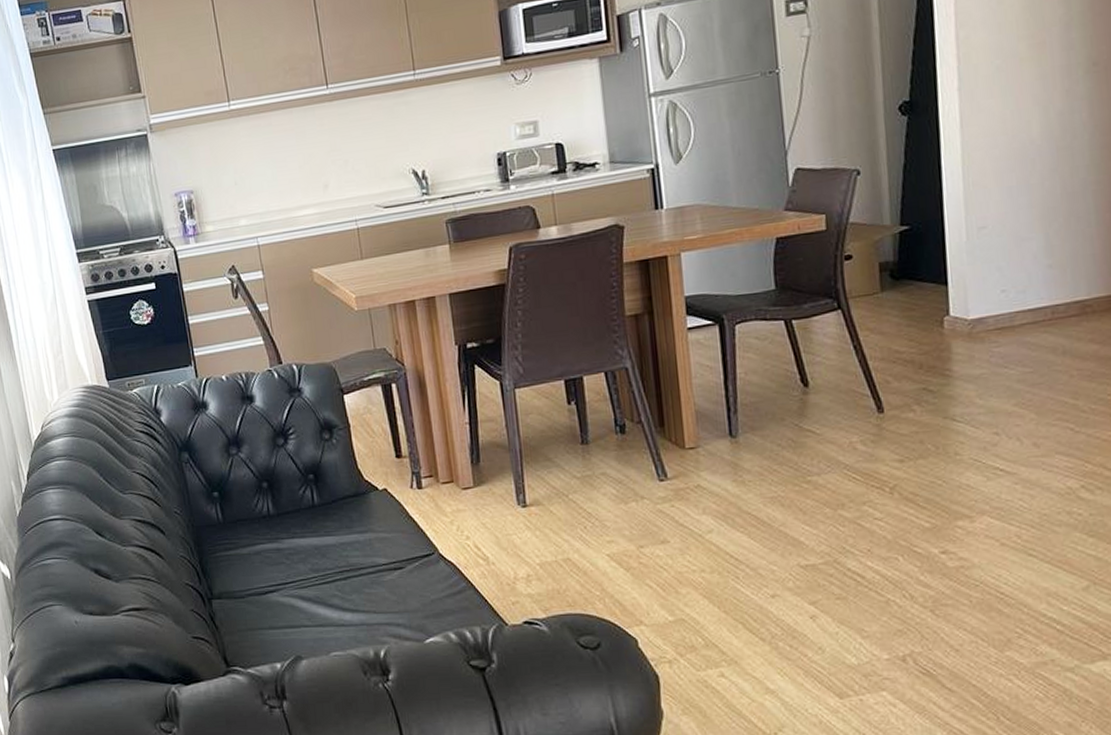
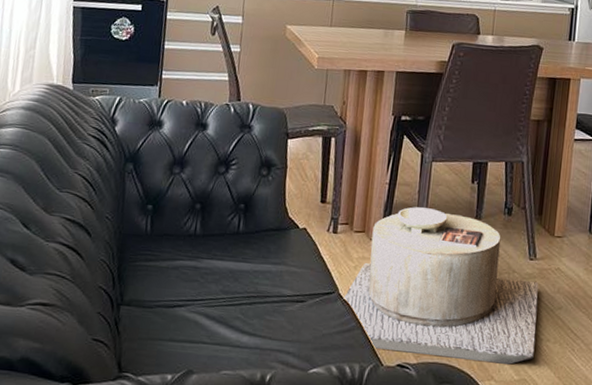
side table: none [445,442,688,608] -> present [343,207,539,365]

